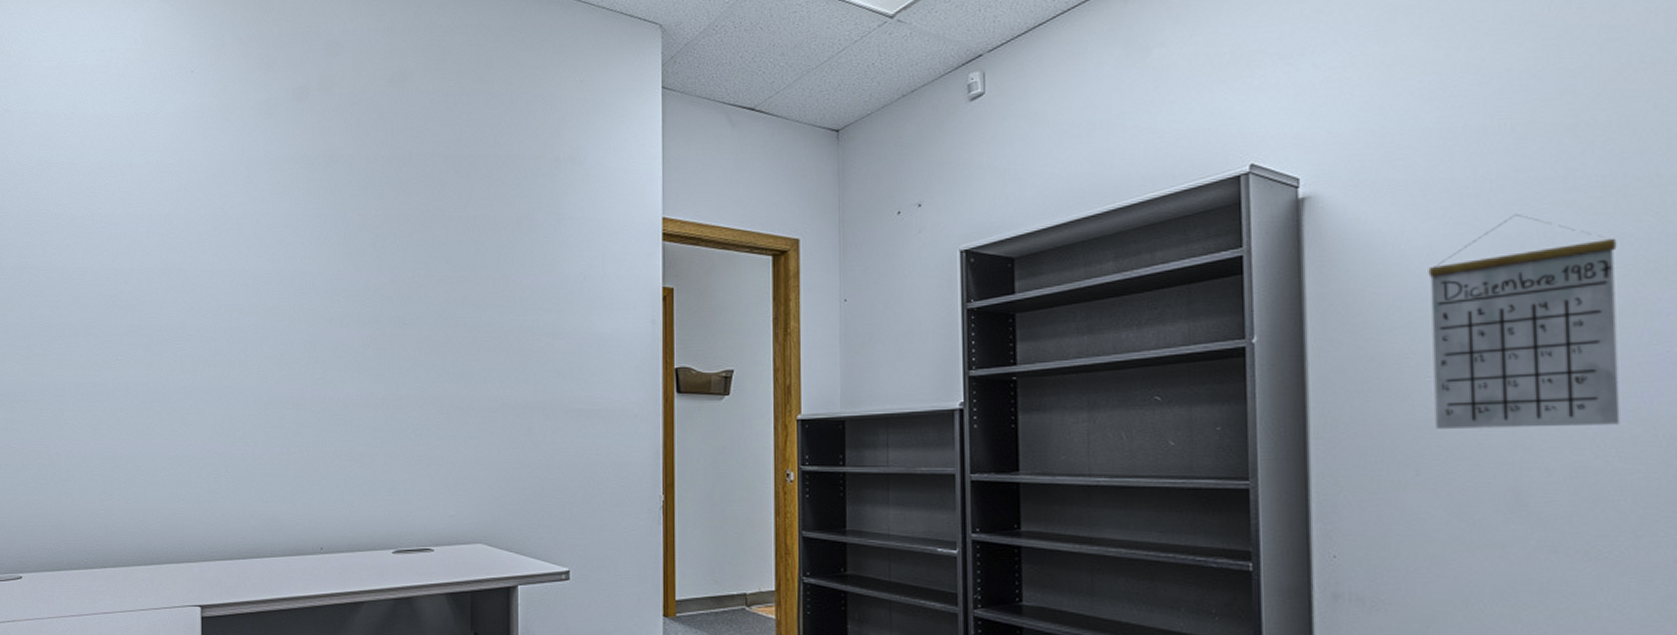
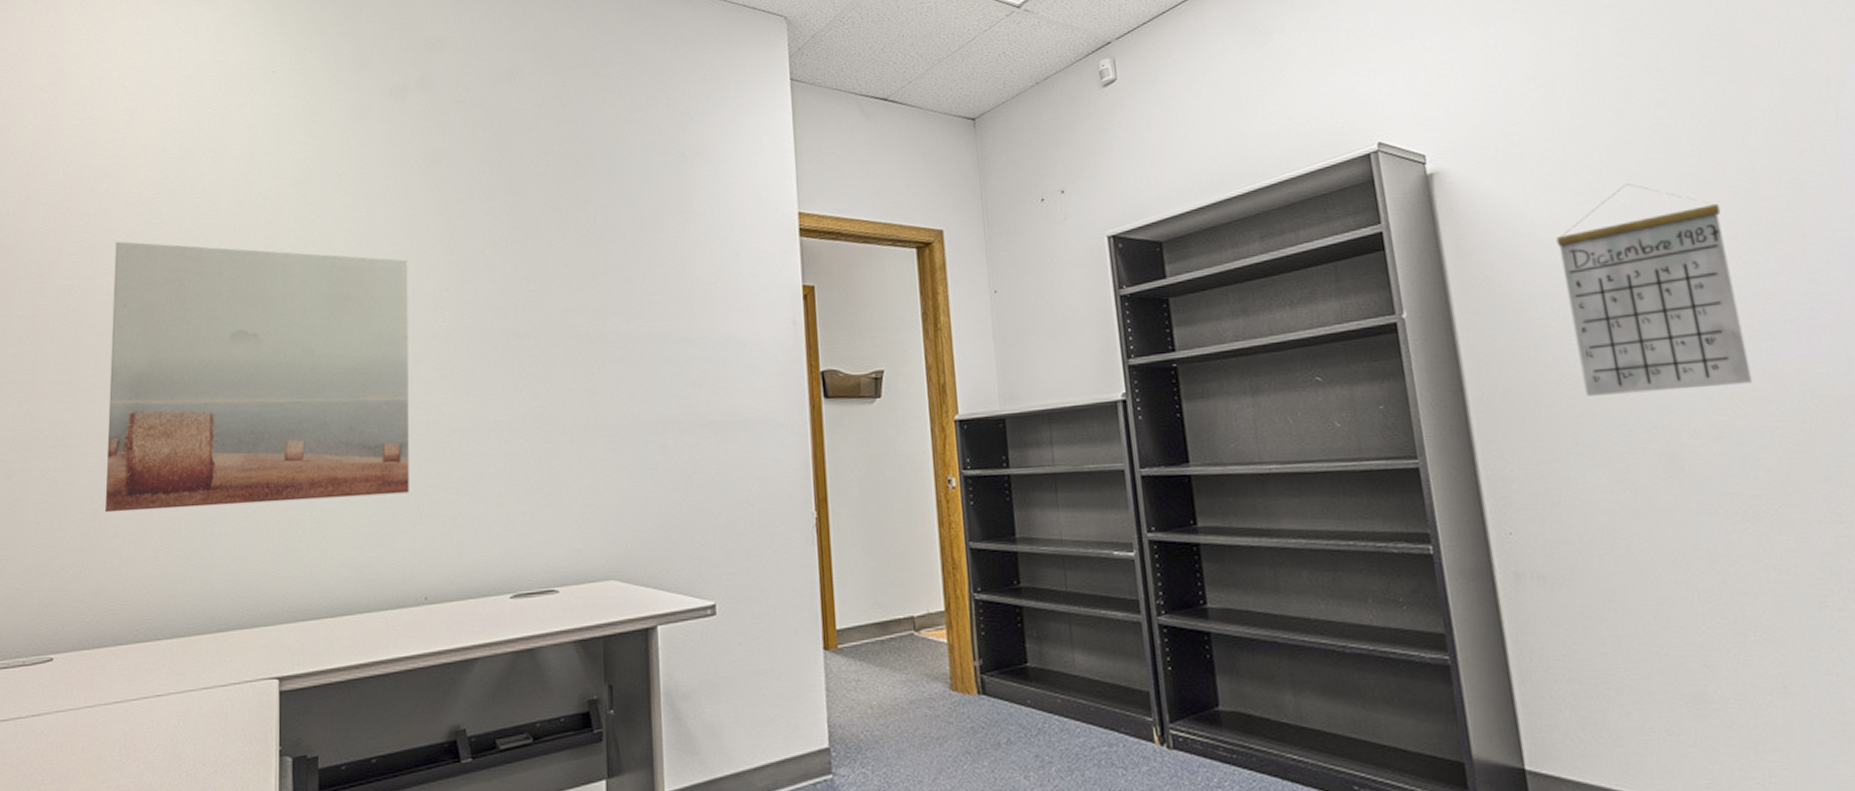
wall art: none [58,224,308,460] -> present [104,241,409,513]

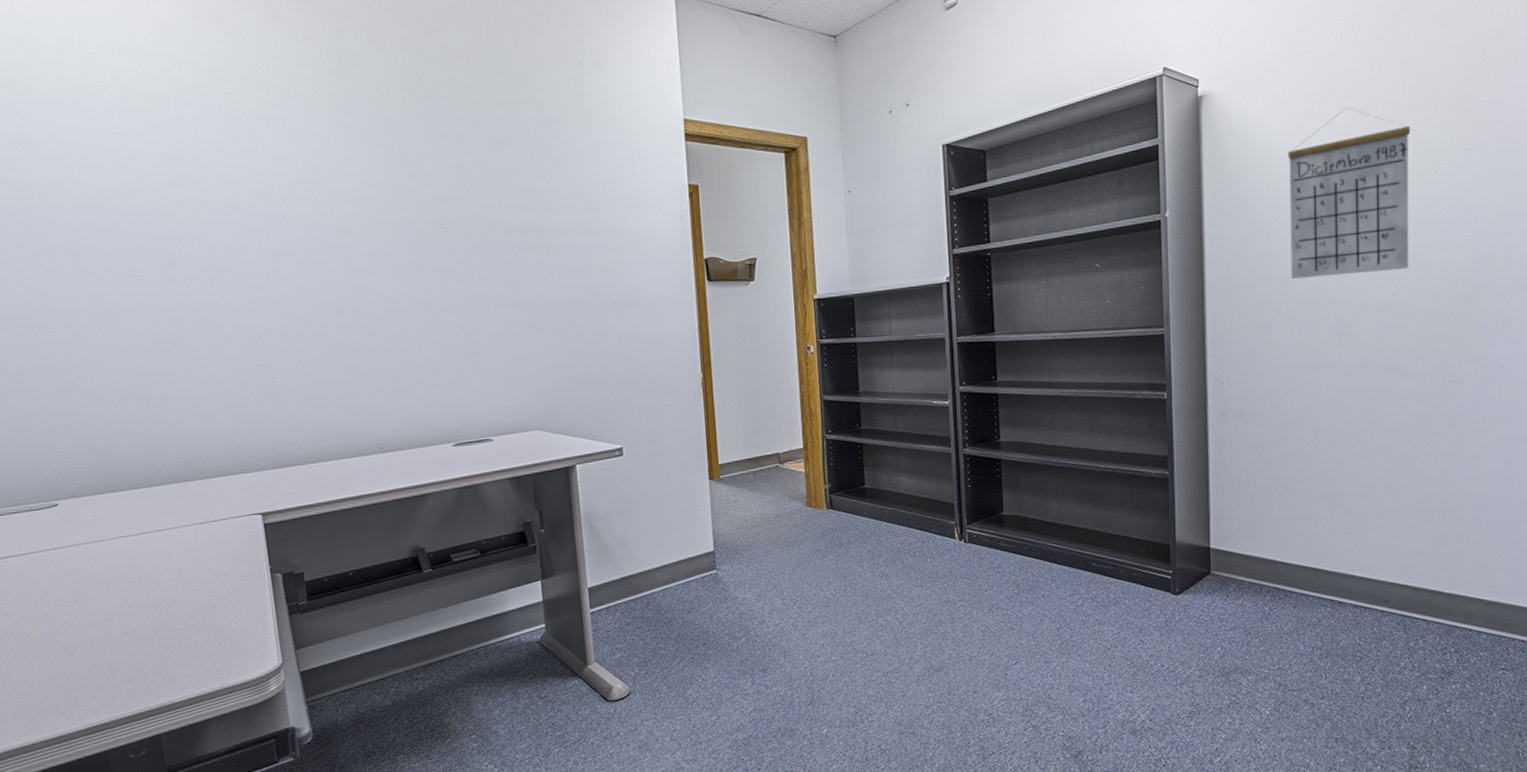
wall art: present [104,241,409,513] -> none [47,135,357,383]

